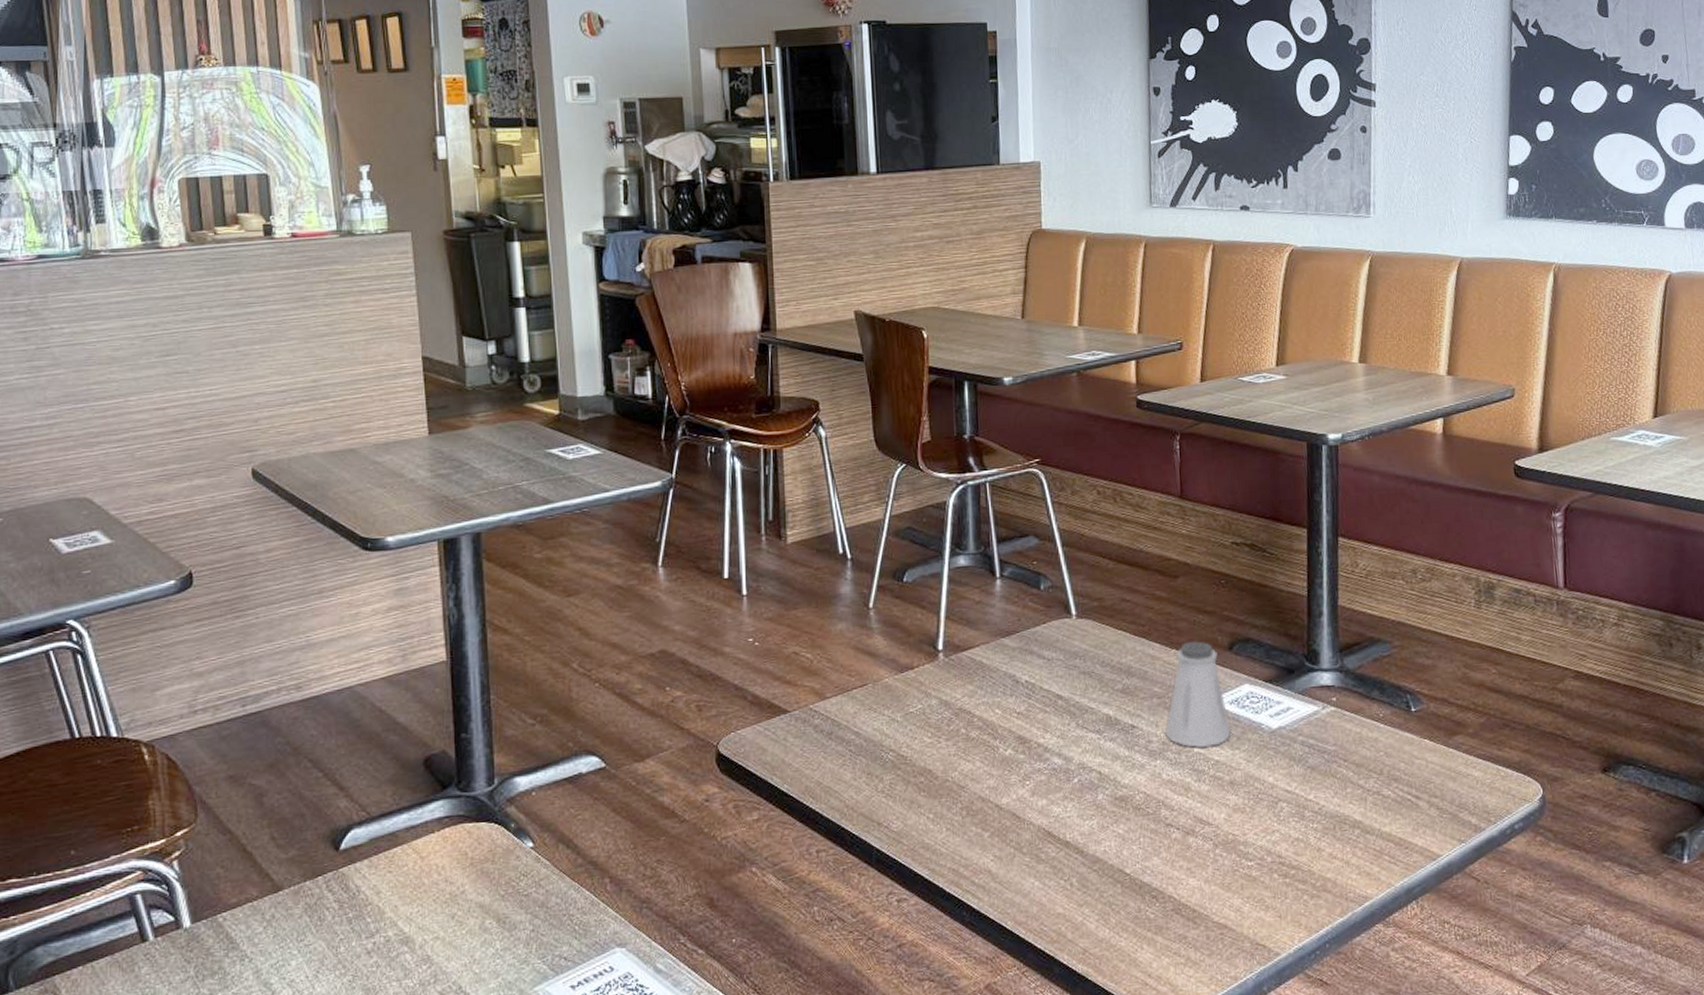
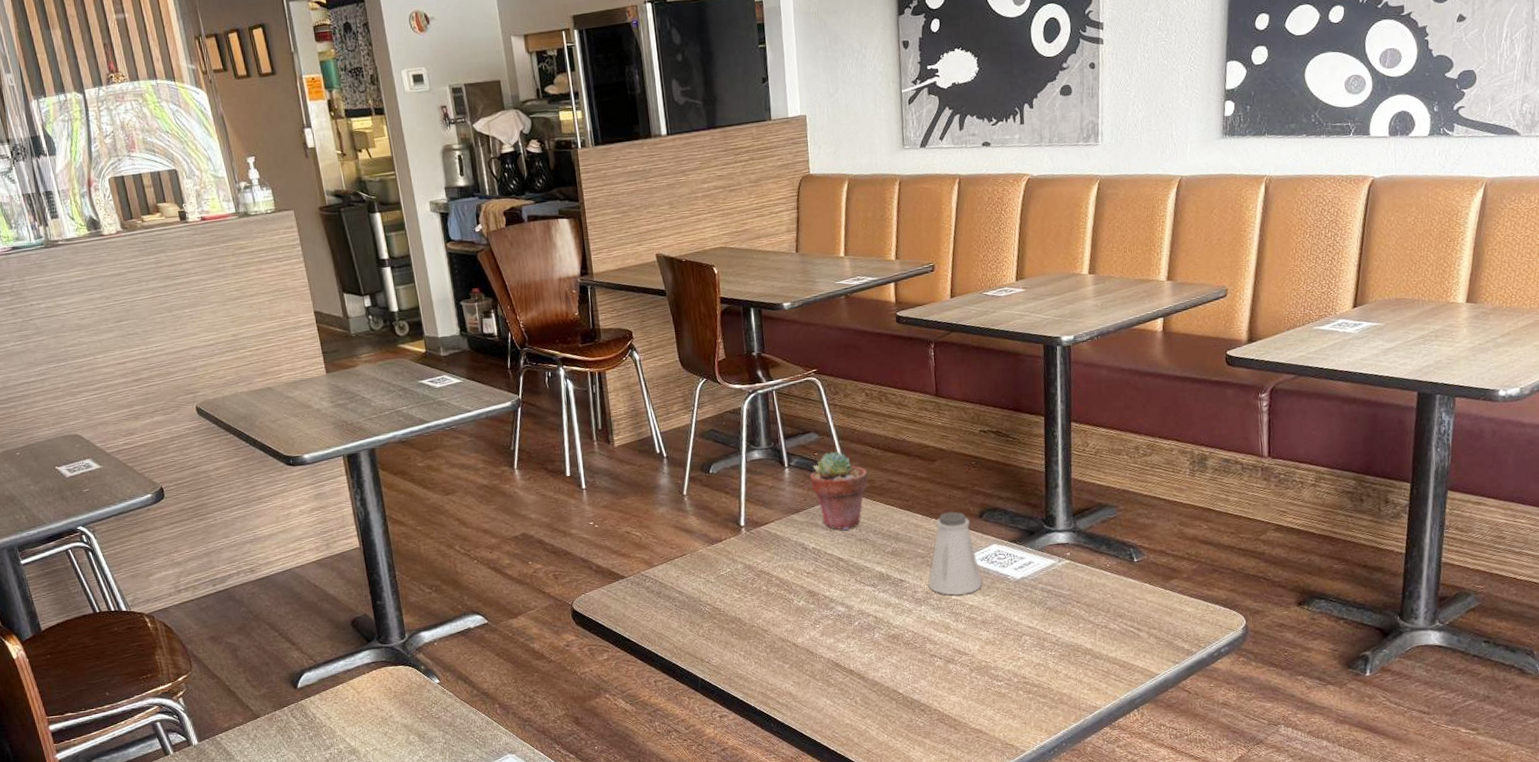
potted succulent: none [1026,560,1097,661] -> present [810,451,868,531]

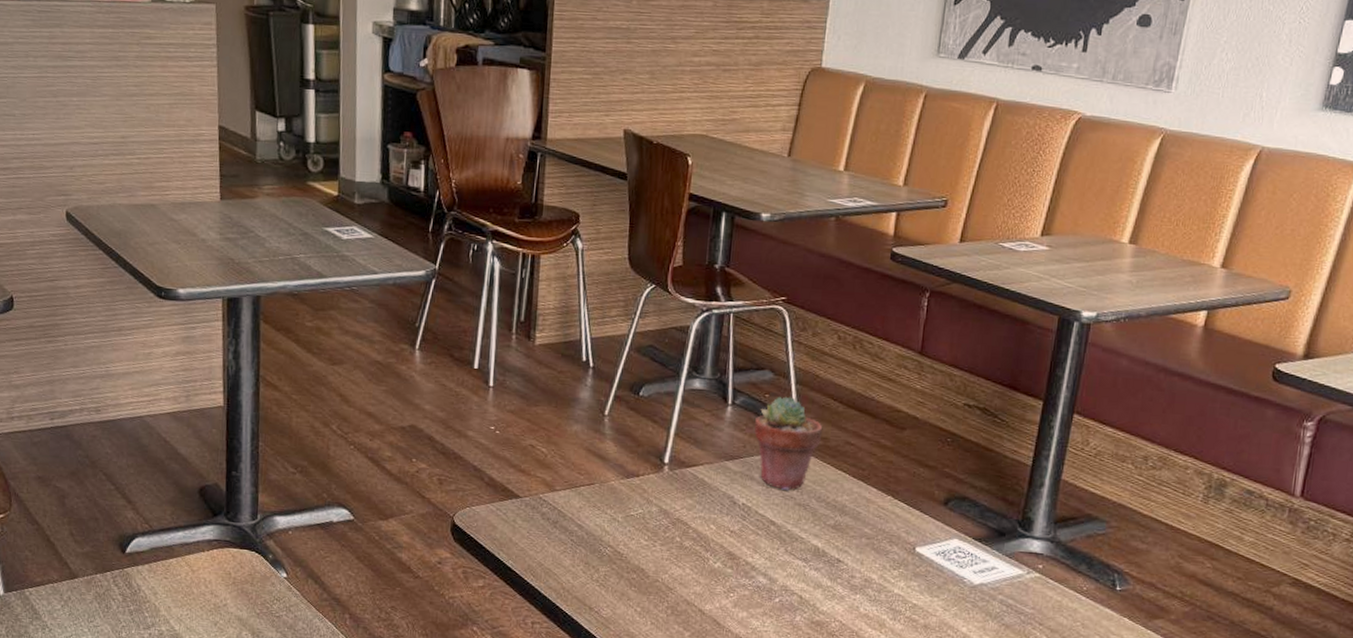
saltshaker: present [928,511,983,596] -> none [869,491,933,591]

